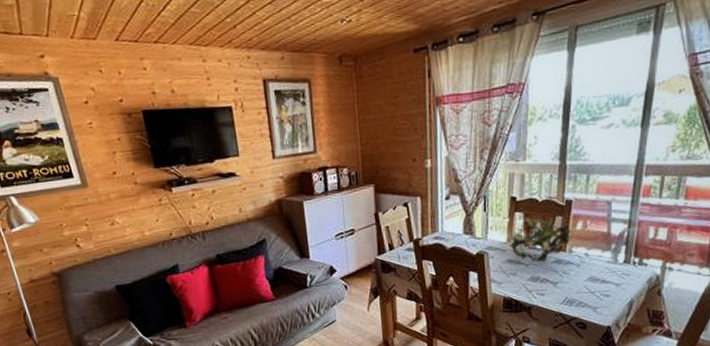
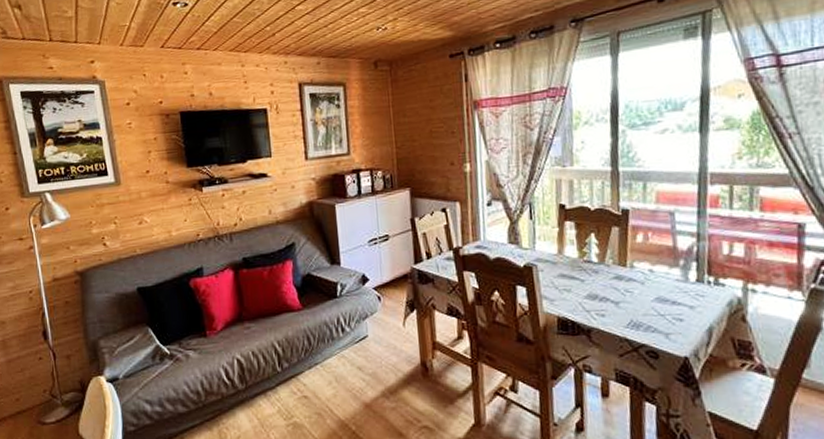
cut plant: present [510,216,572,262] -> none [561,225,632,278]

